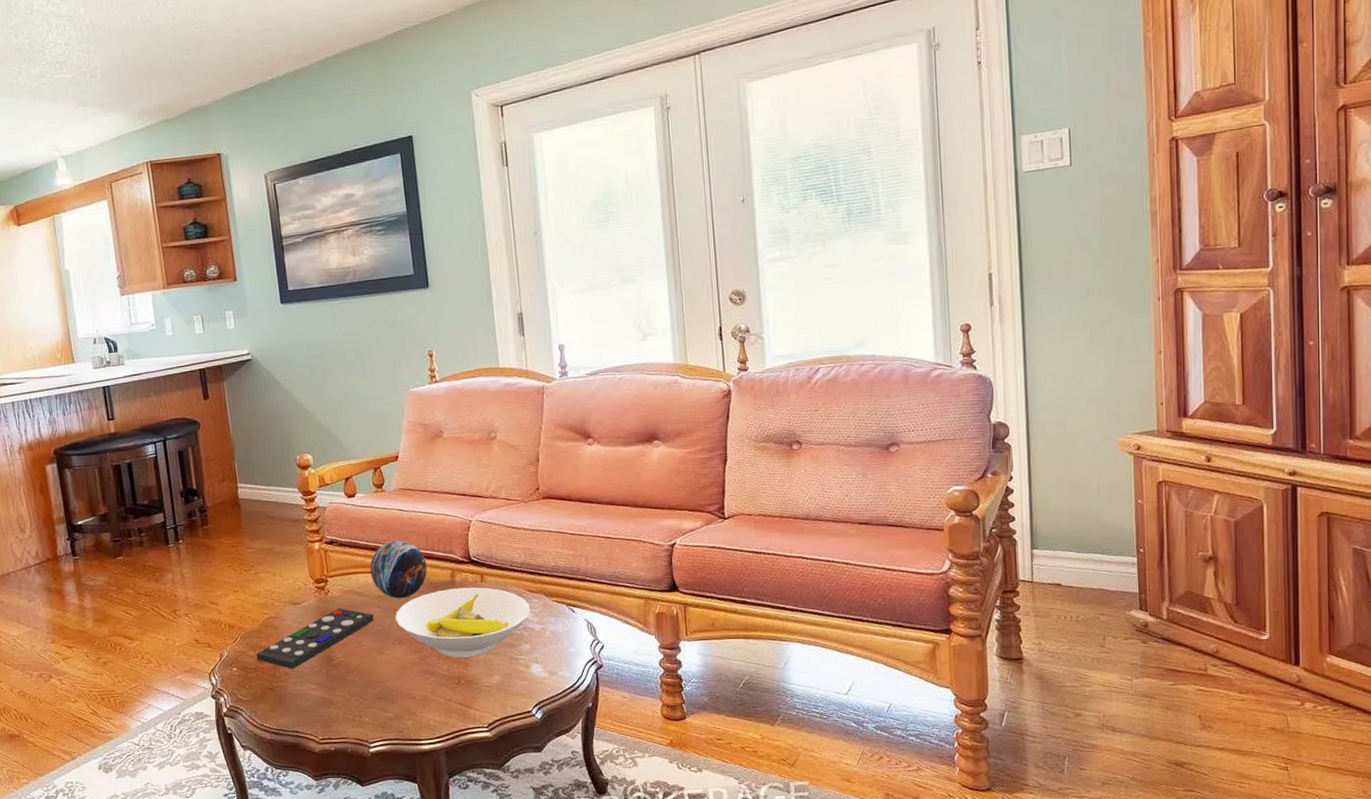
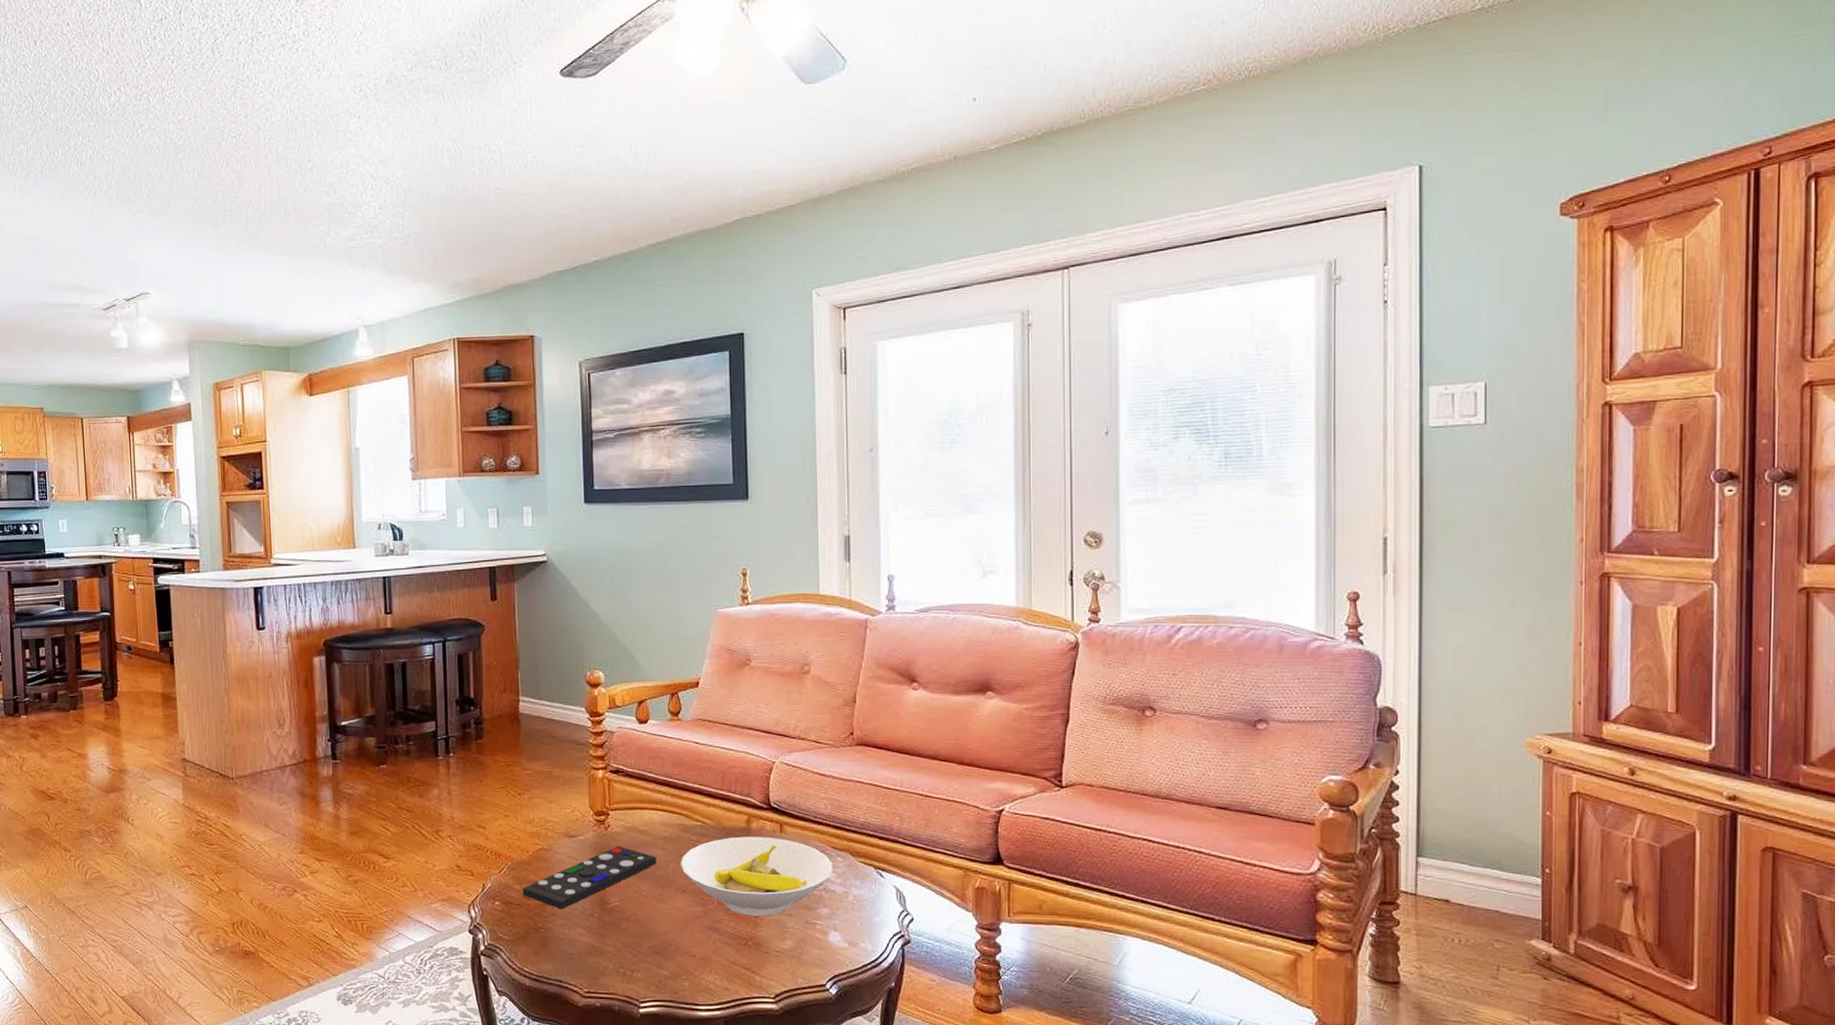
decorative orb: present [370,539,428,598] -> none [657,775,721,841]

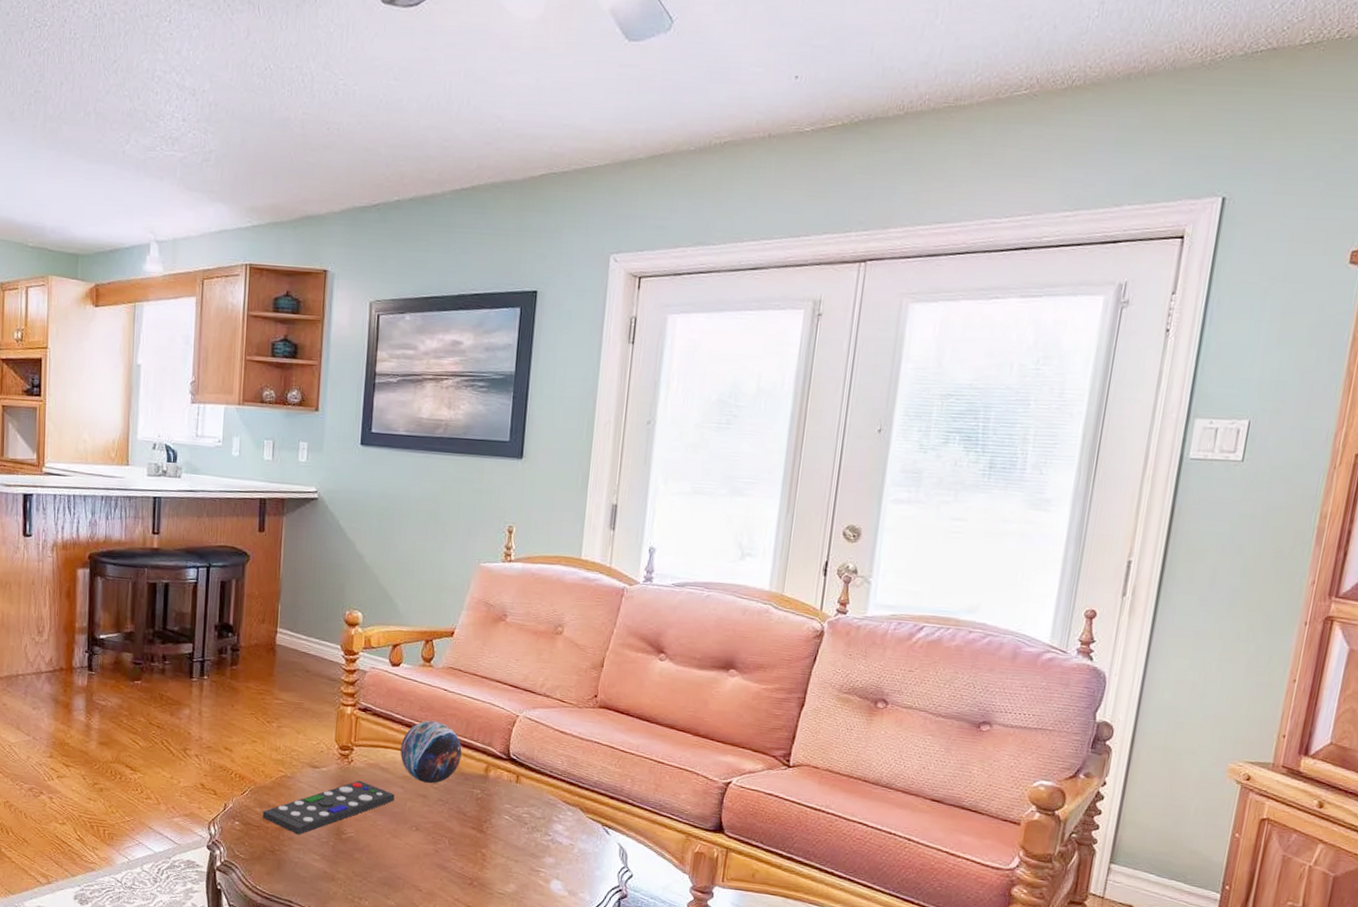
decorative orb: none [657,775,721,841] -> present [400,720,462,783]
bowl: present [681,836,833,916] -> none [417,783,563,860]

